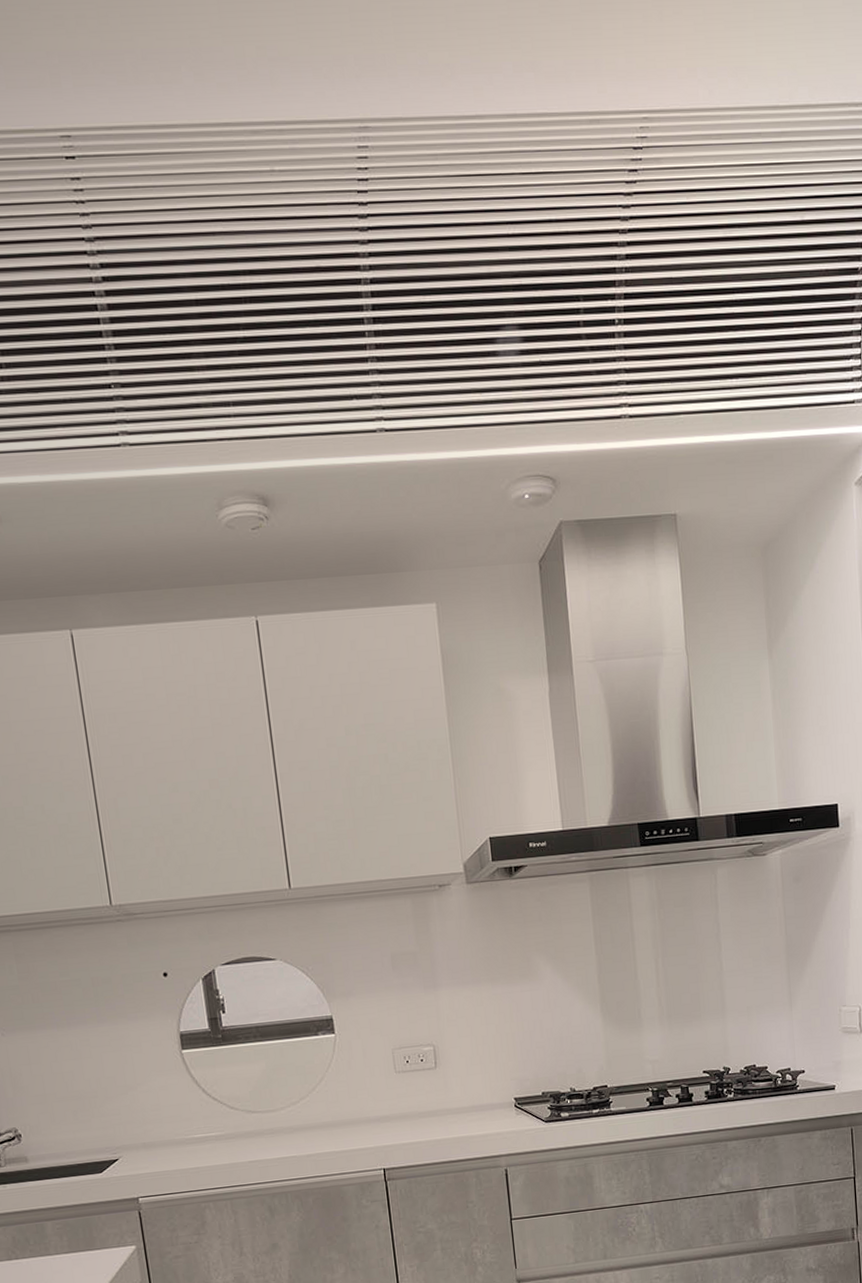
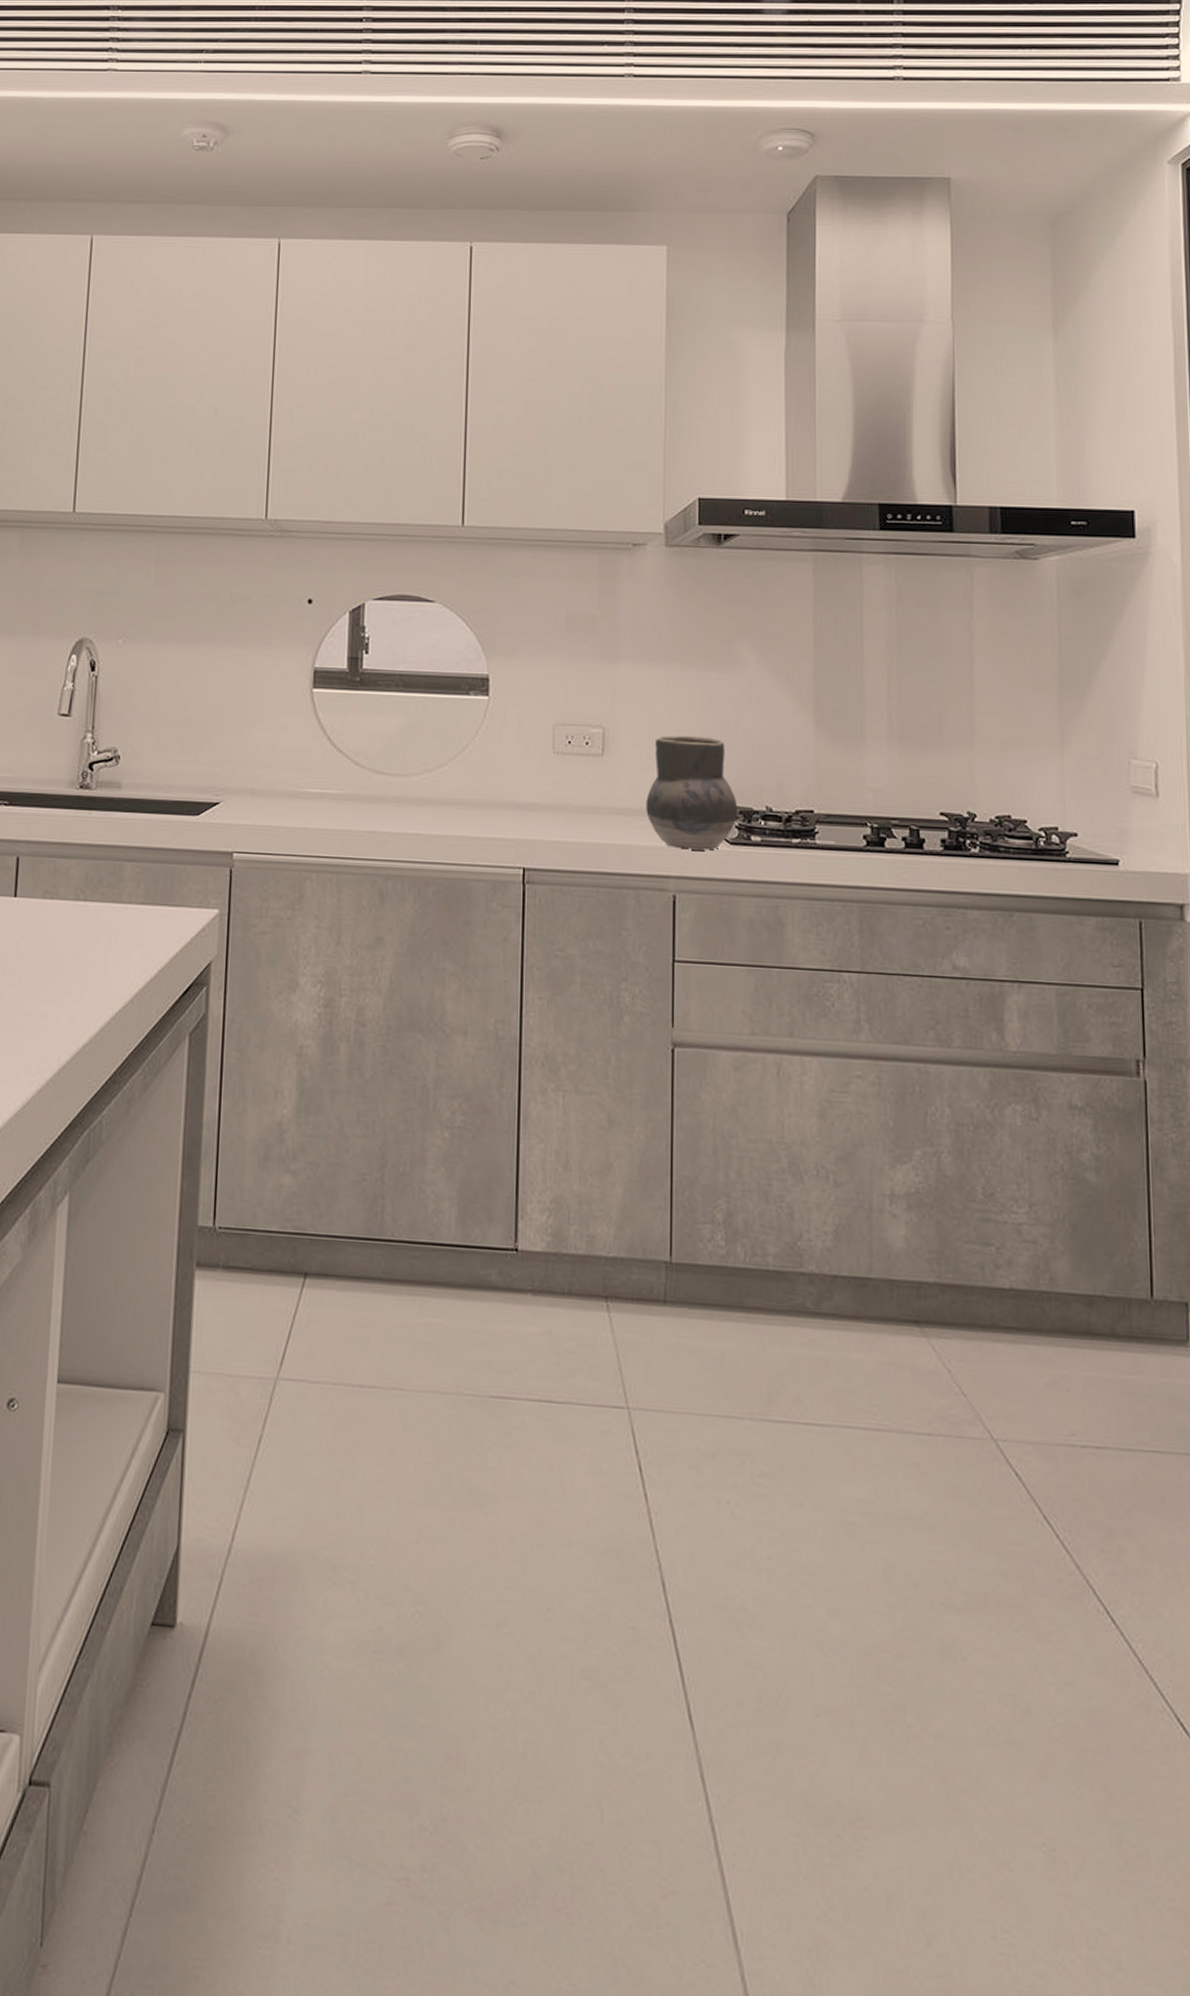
ceramic jug: none [475,1040,549,1133] -> present [646,735,738,851]

